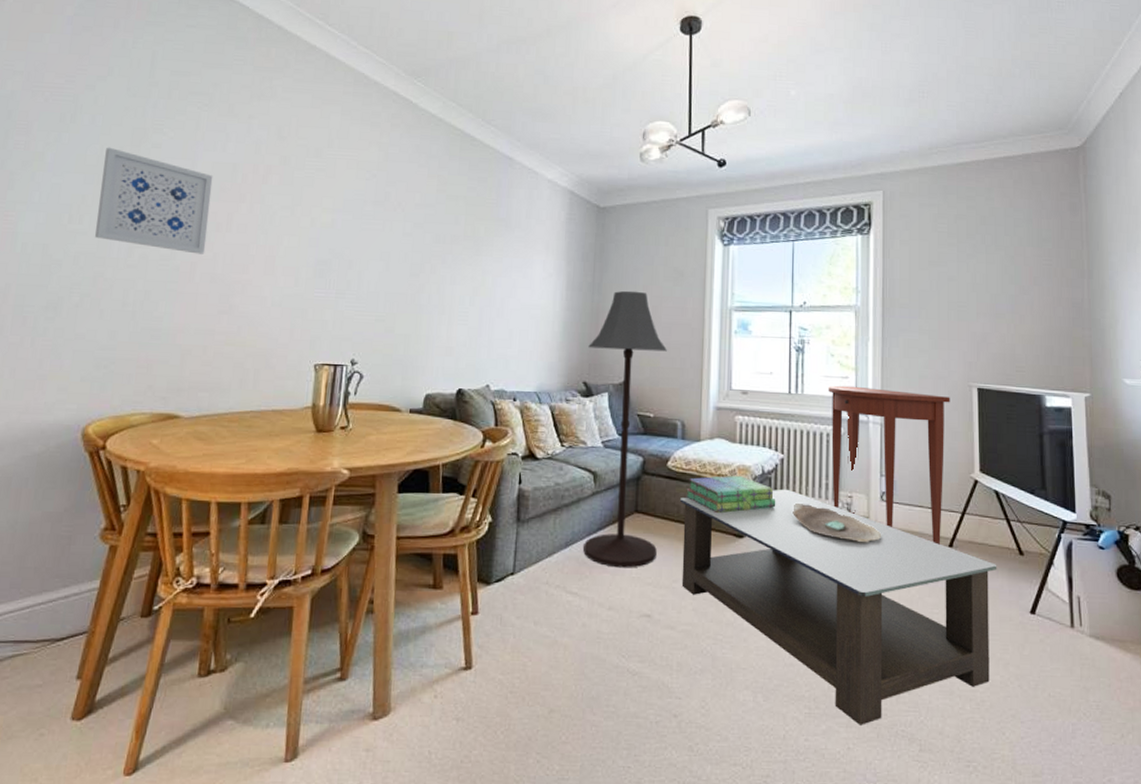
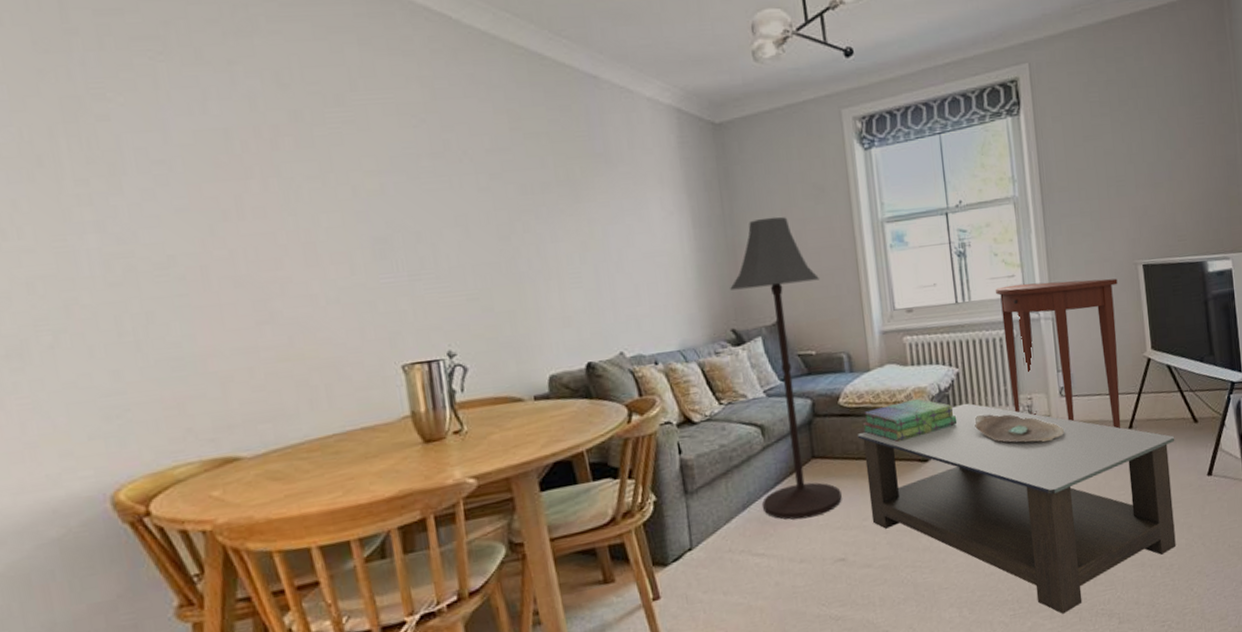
wall art: present [95,147,213,254] -> none [27,128,216,255]

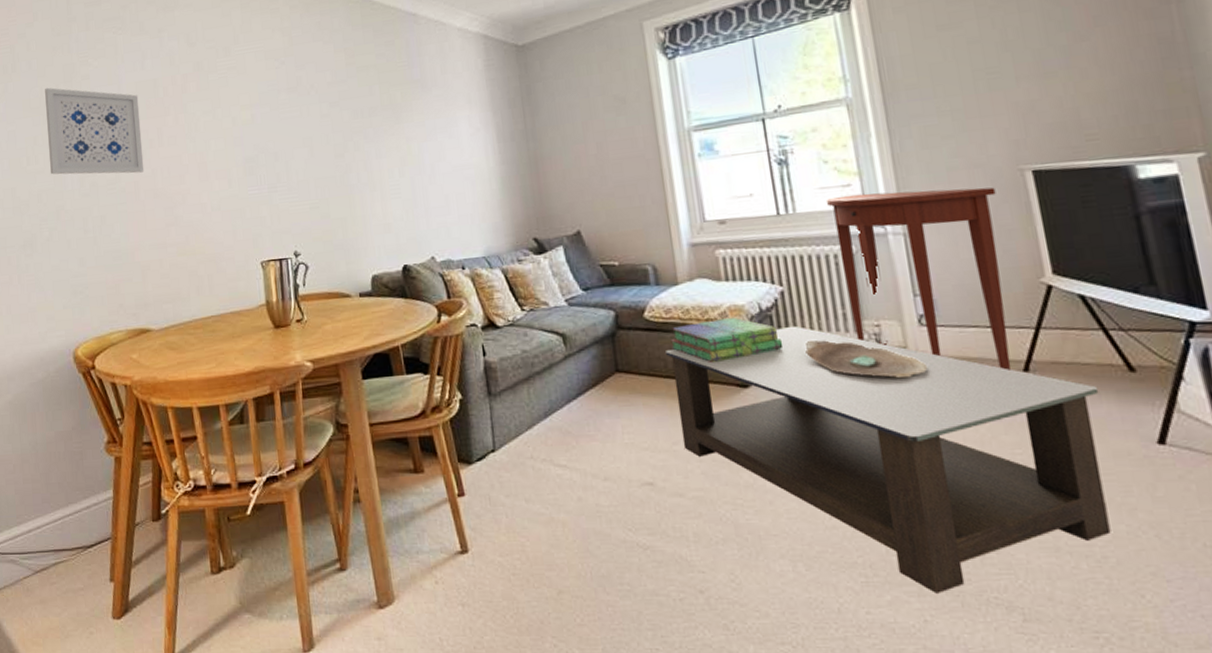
wall art: none [27,128,216,255] -> present [45,87,145,175]
floor lamp: present [730,216,842,520] -> none [532,129,649,435]

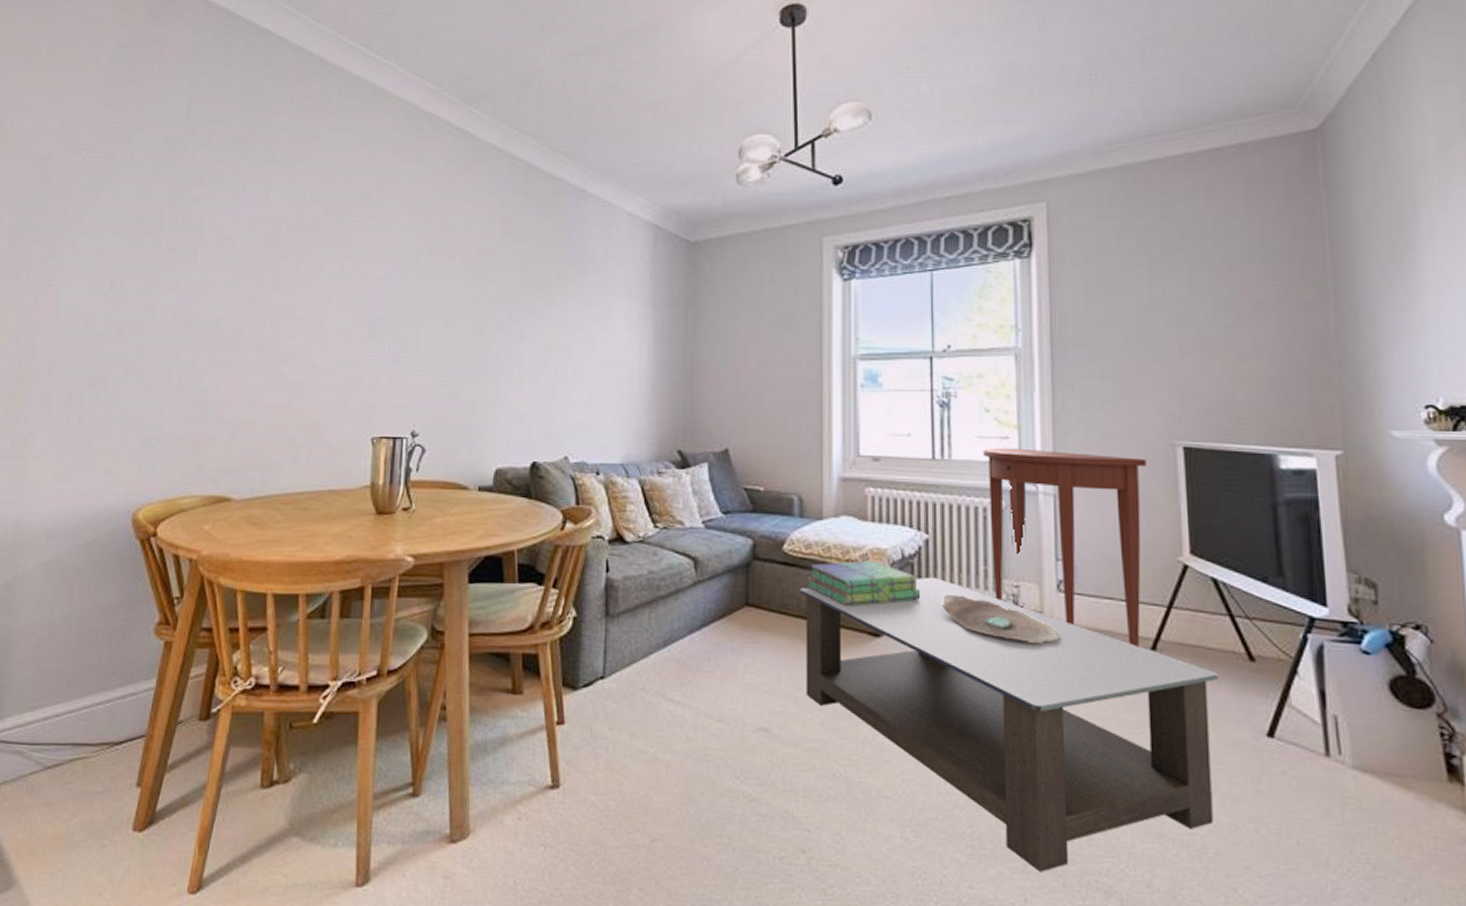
wall art: present [45,87,145,175] -> none [138,205,256,318]

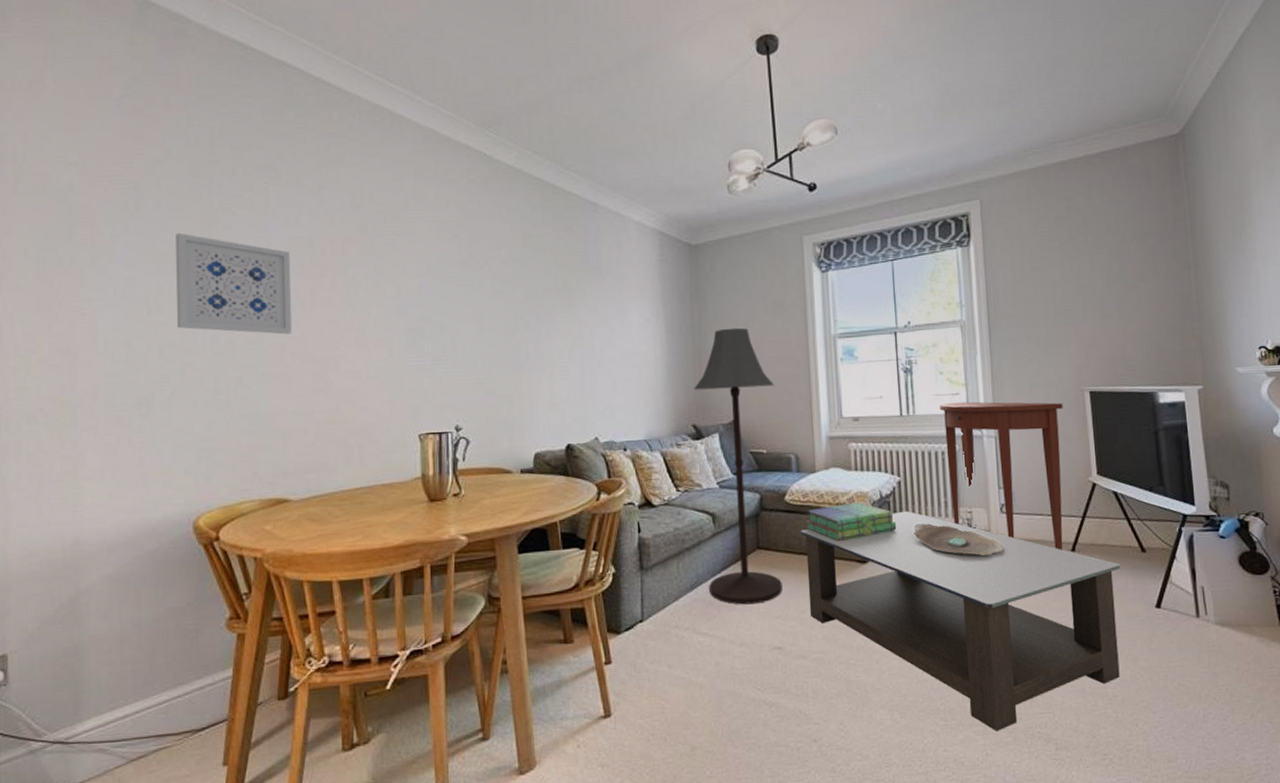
wall art: none [138,205,256,318] -> present [176,232,293,335]
floor lamp: none [682,340,779,673] -> present [694,327,782,605]

